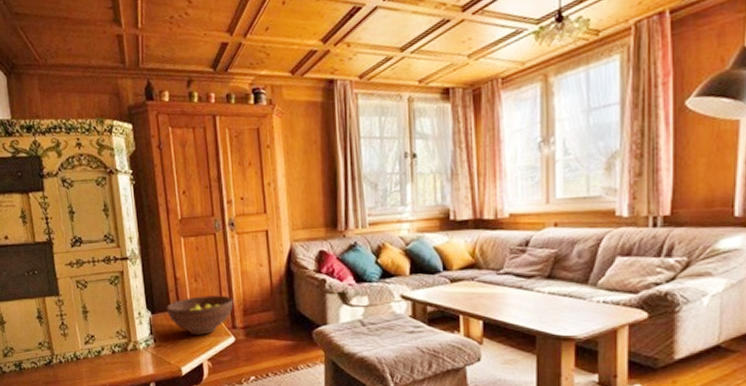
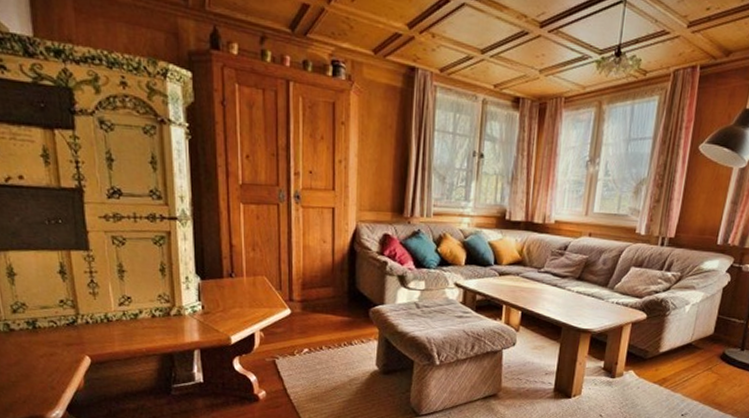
fruit bowl: present [167,295,234,335] -> none [219,266,293,306]

